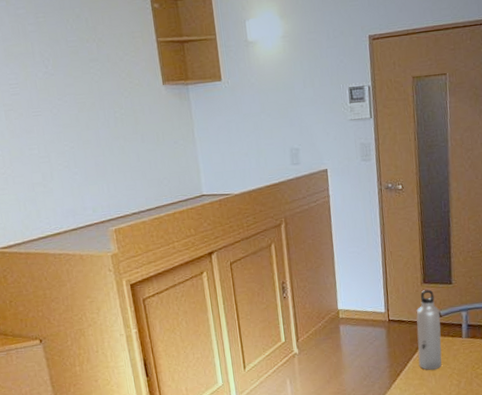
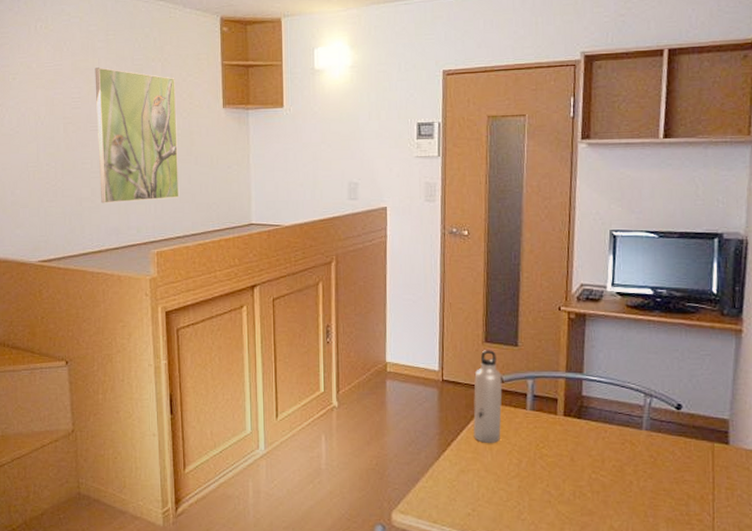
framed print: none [29,51,131,187] -> present [95,67,180,204]

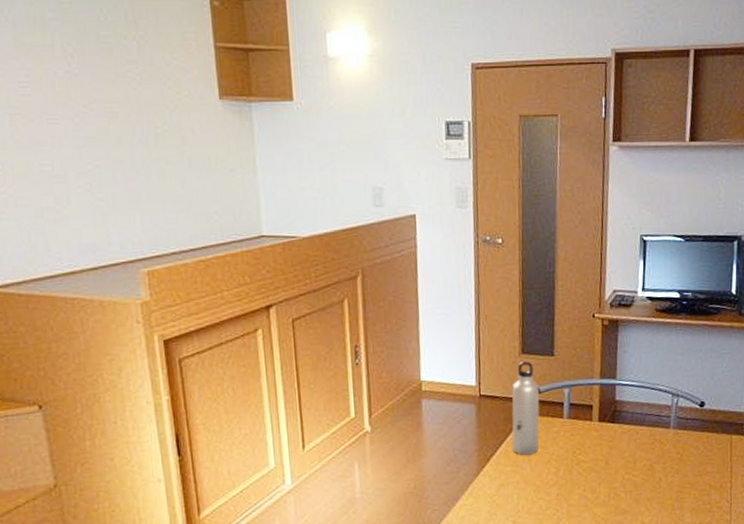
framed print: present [95,67,180,204] -> none [46,44,172,215]

